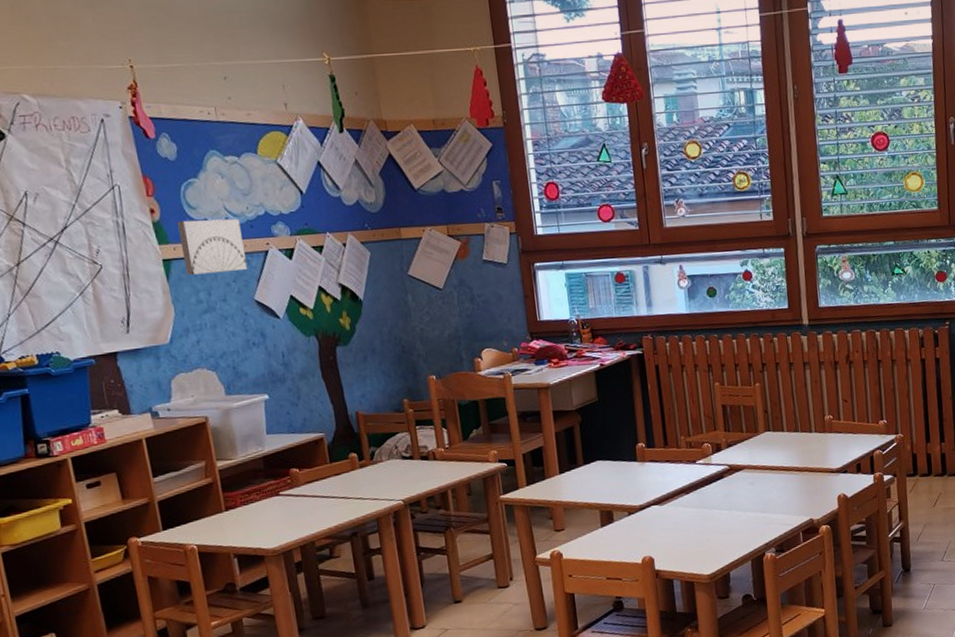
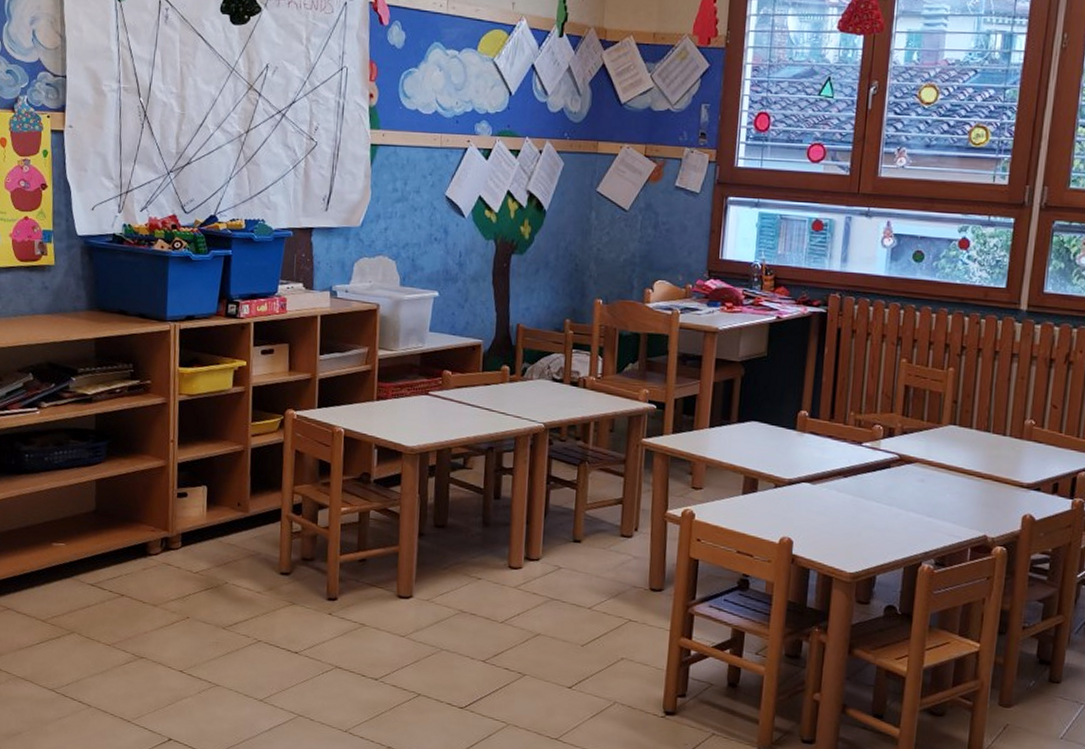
wall art: present [177,218,248,276] -> none [389,108,448,165]

